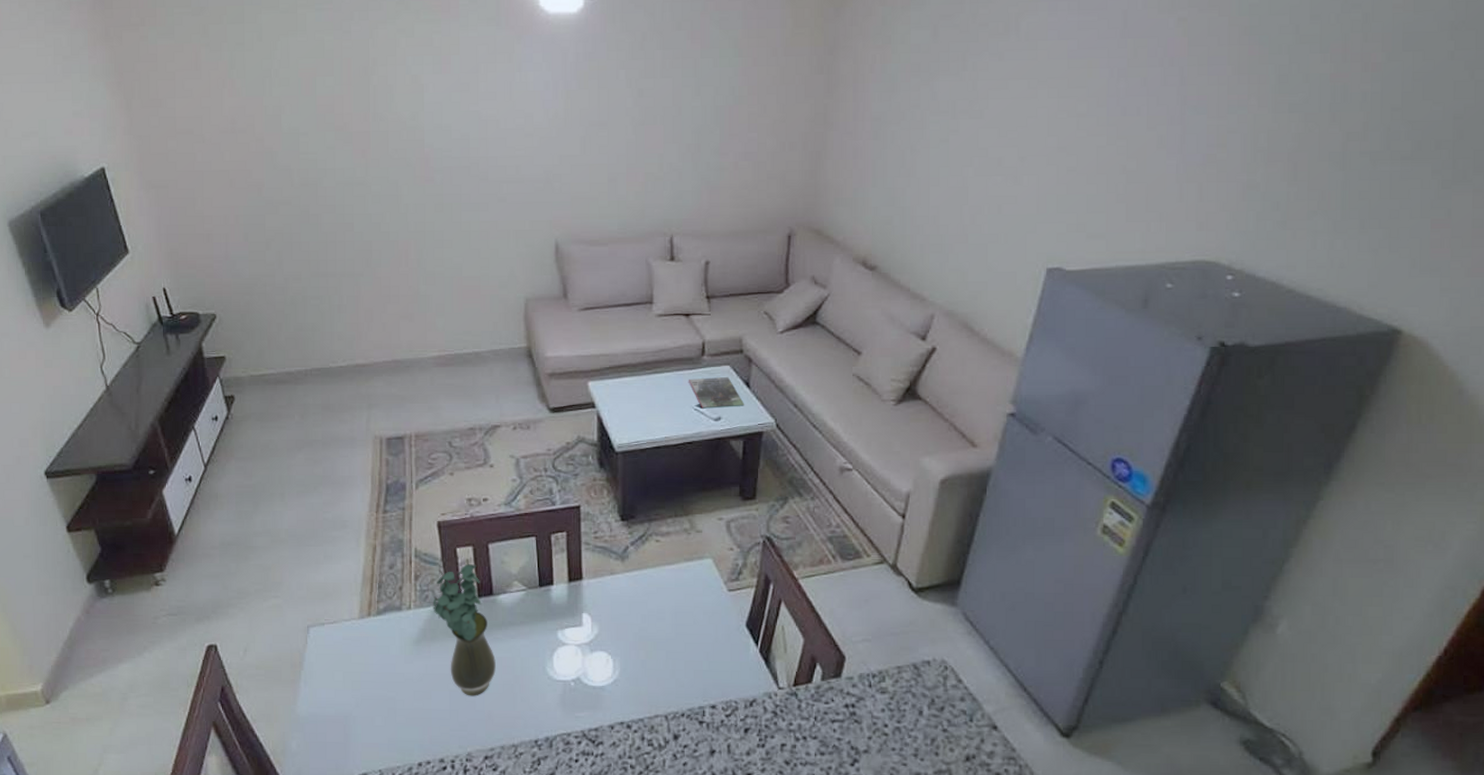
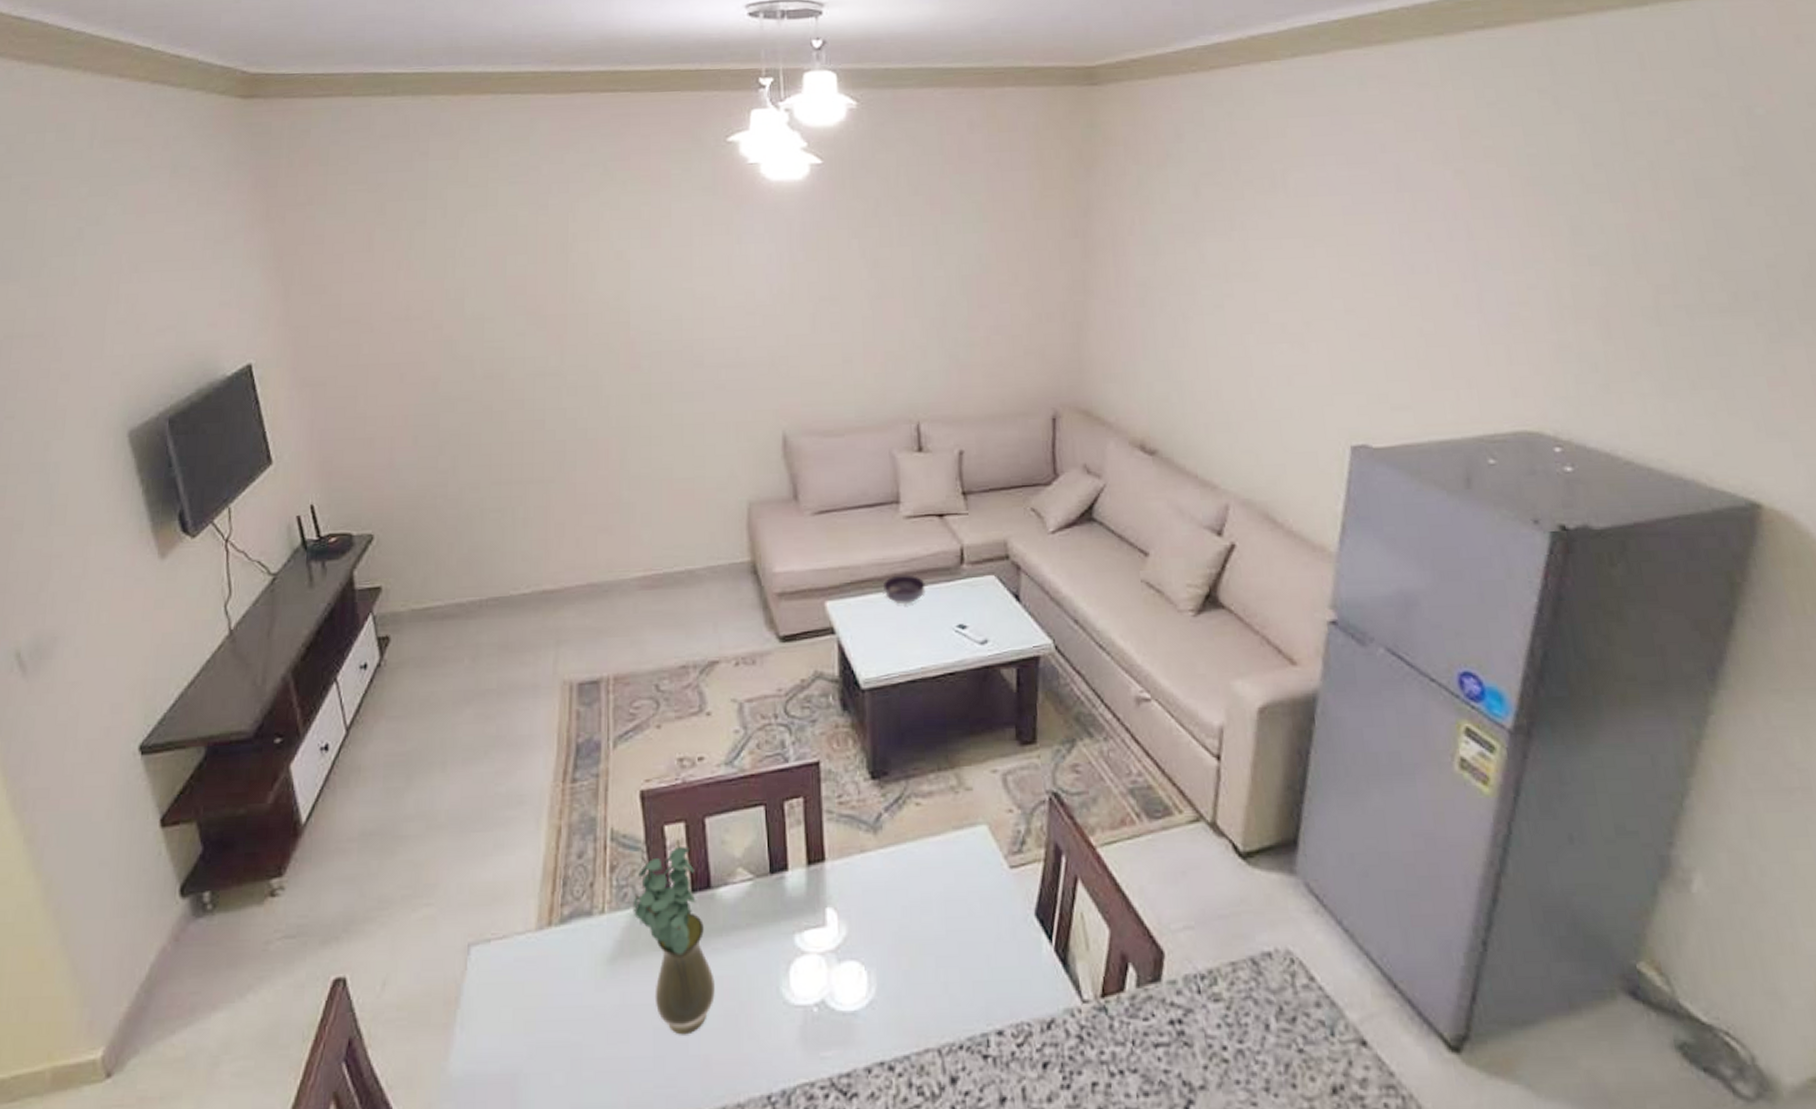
bowl: none [635,362,673,387] -> present [882,574,927,605]
magazine: present [689,376,745,409] -> none [947,588,1016,630]

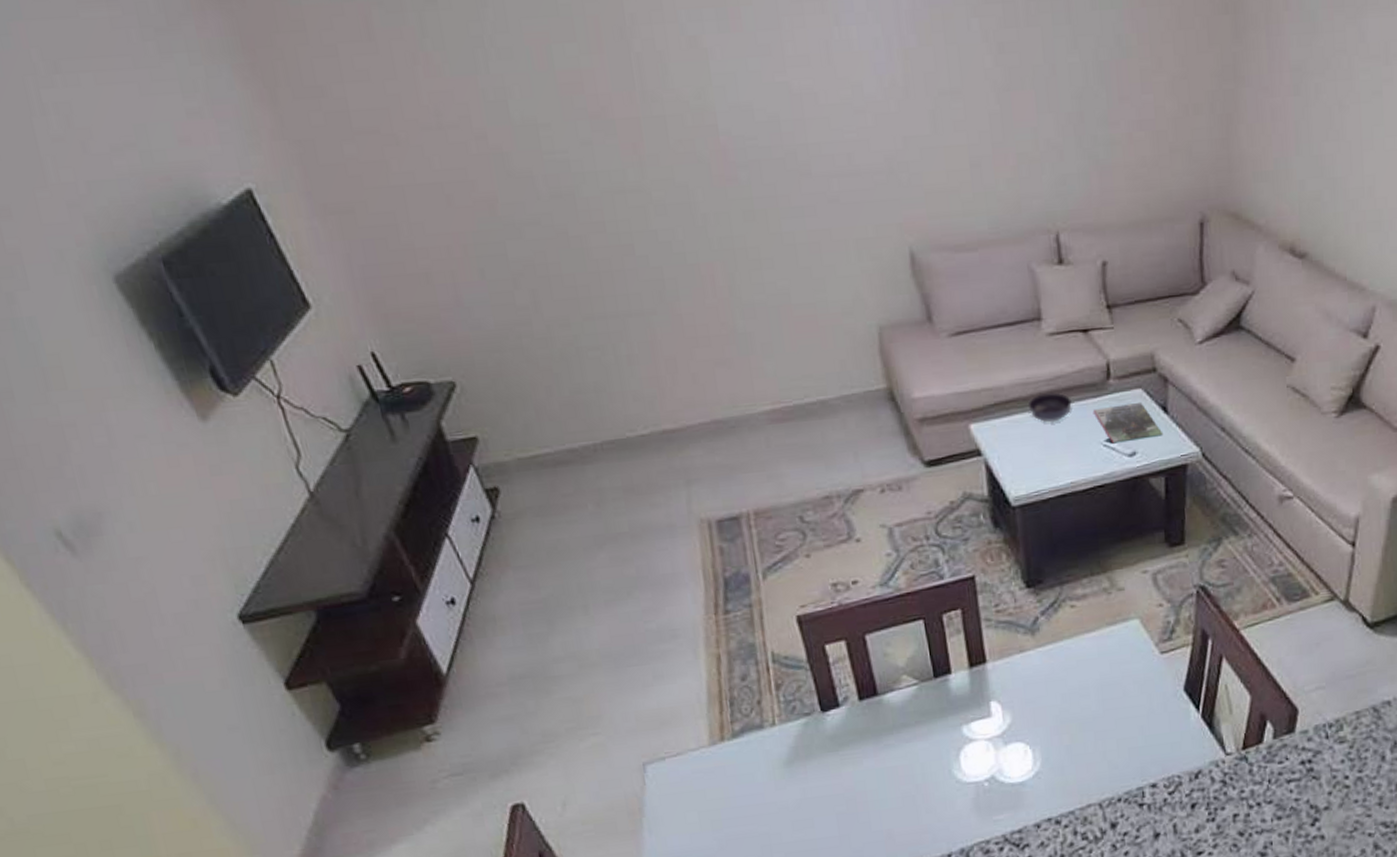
vase: present [633,839,715,1035] -> none [802,656,892,817]
magazine: none [947,588,1016,630] -> present [1094,401,1164,444]

